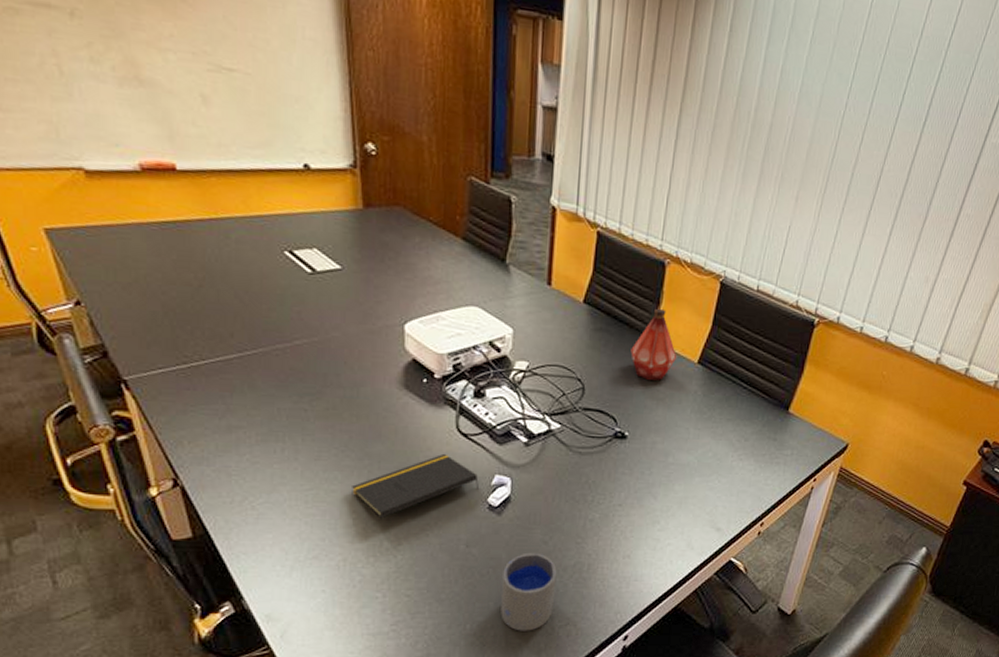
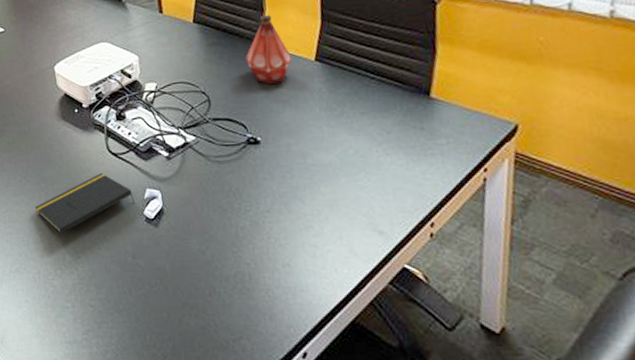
cup: present [500,552,557,631] -> none [169,263,224,344]

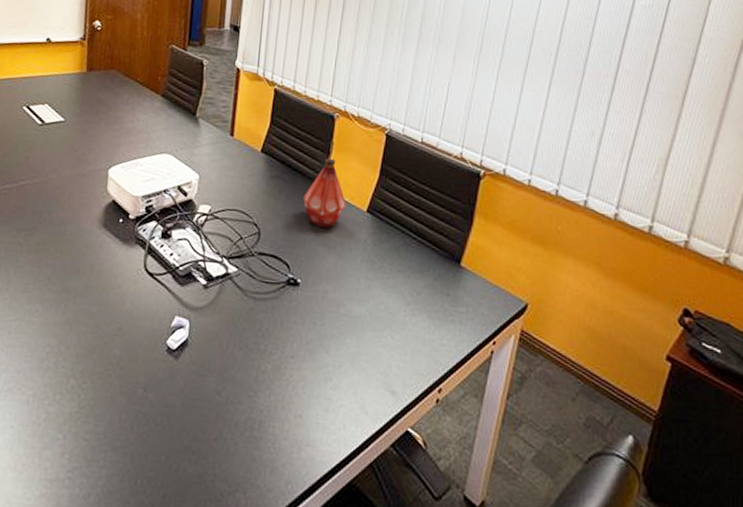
notepad: present [35,172,134,235] -> none [49,291,160,355]

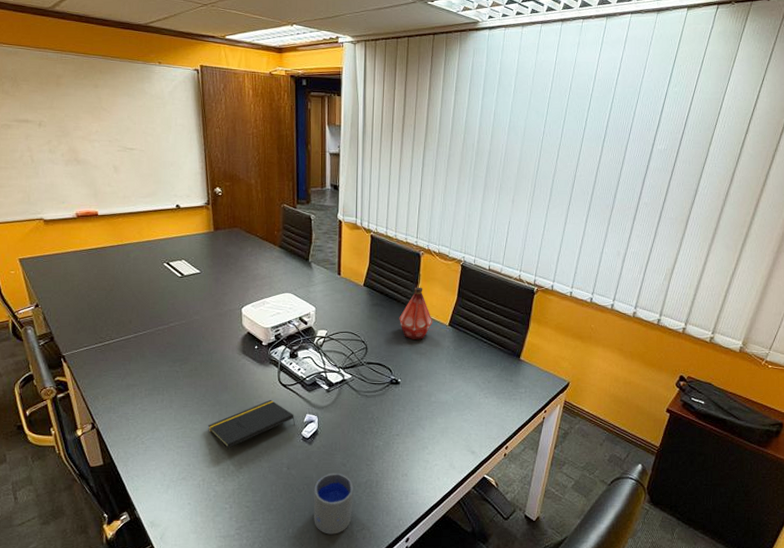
notepad: none [49,291,160,355] -> present [208,399,295,449]
cup: none [171,402,229,495] -> present [314,473,354,534]

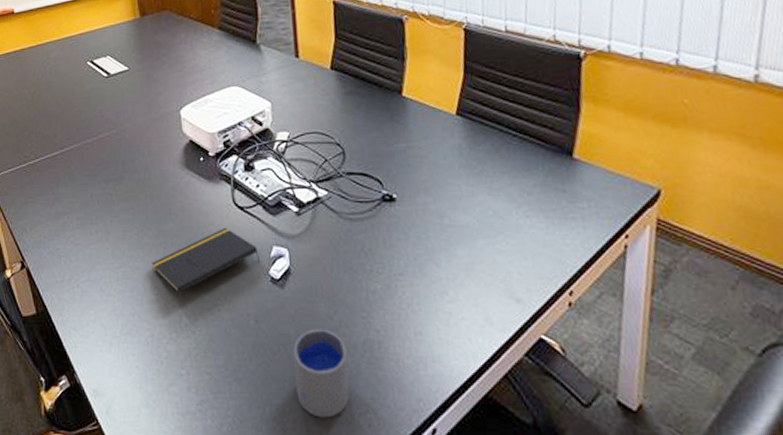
bottle: present [399,287,433,340] -> none [384,64,434,139]

